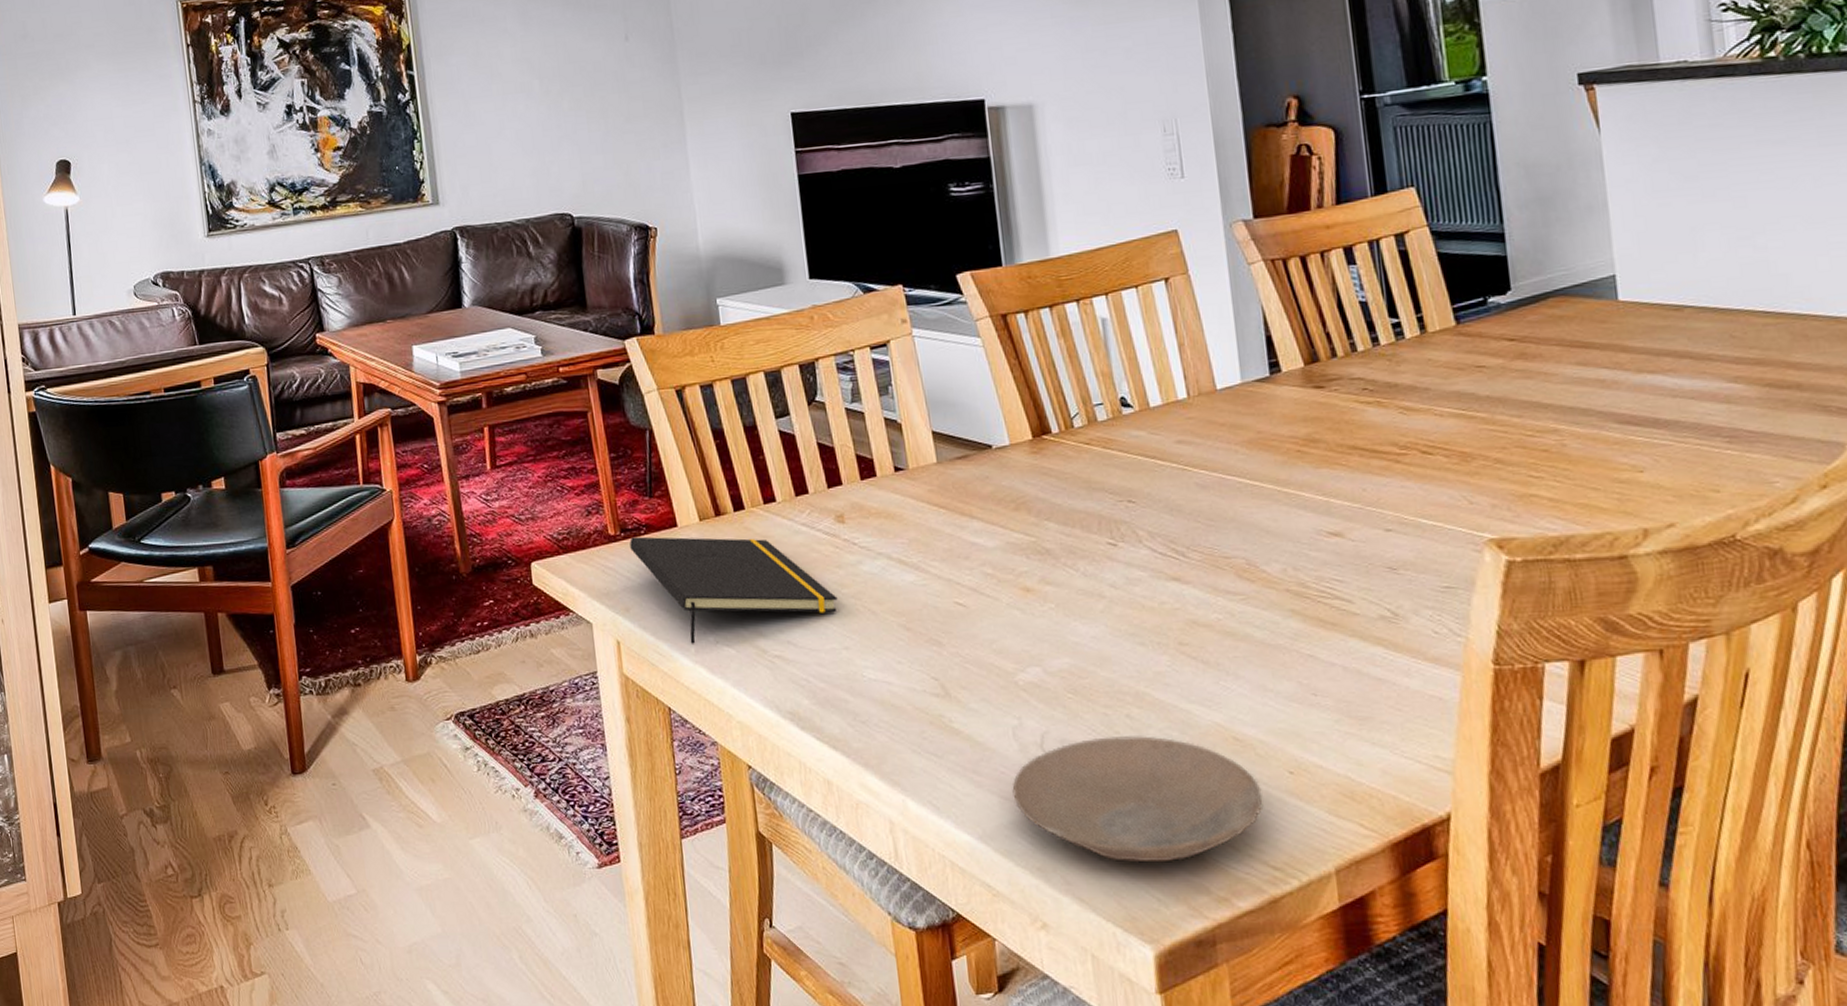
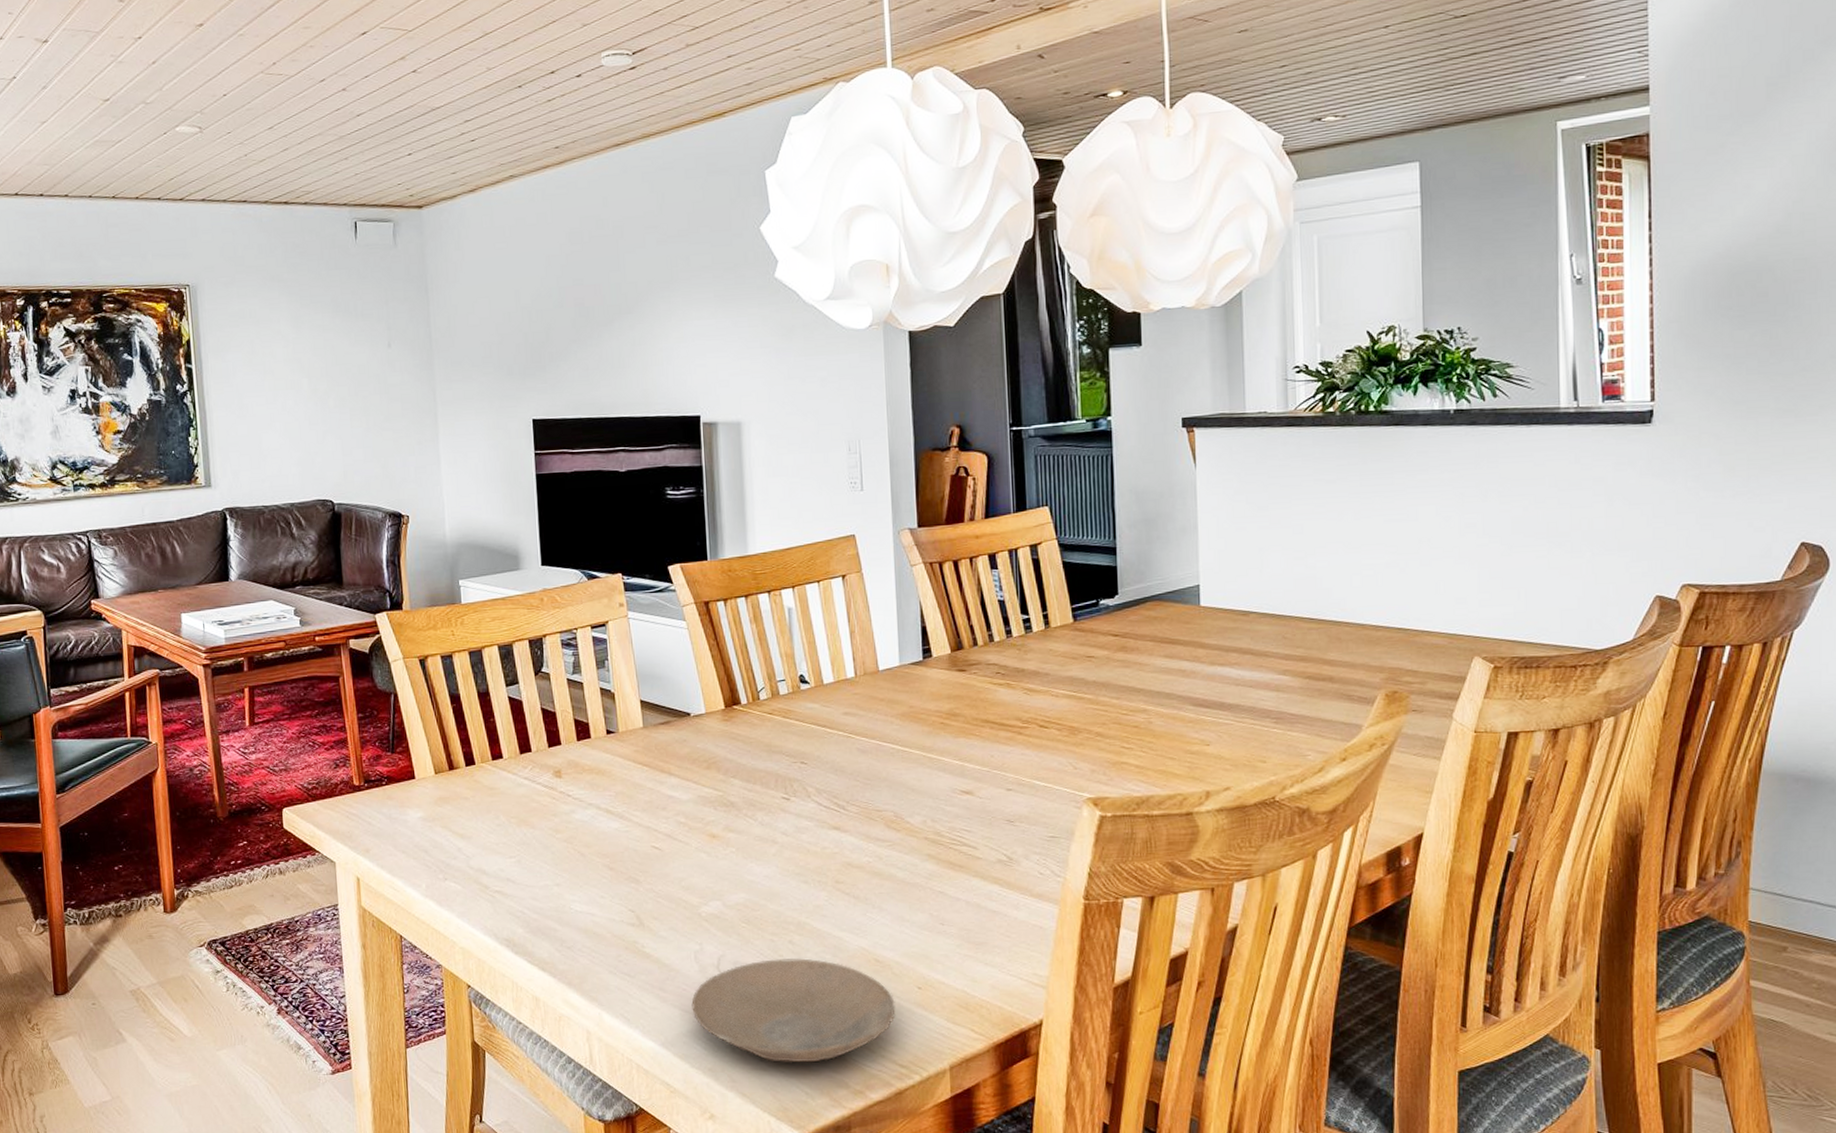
notepad: present [629,536,838,644] -> none [372,787,552,881]

